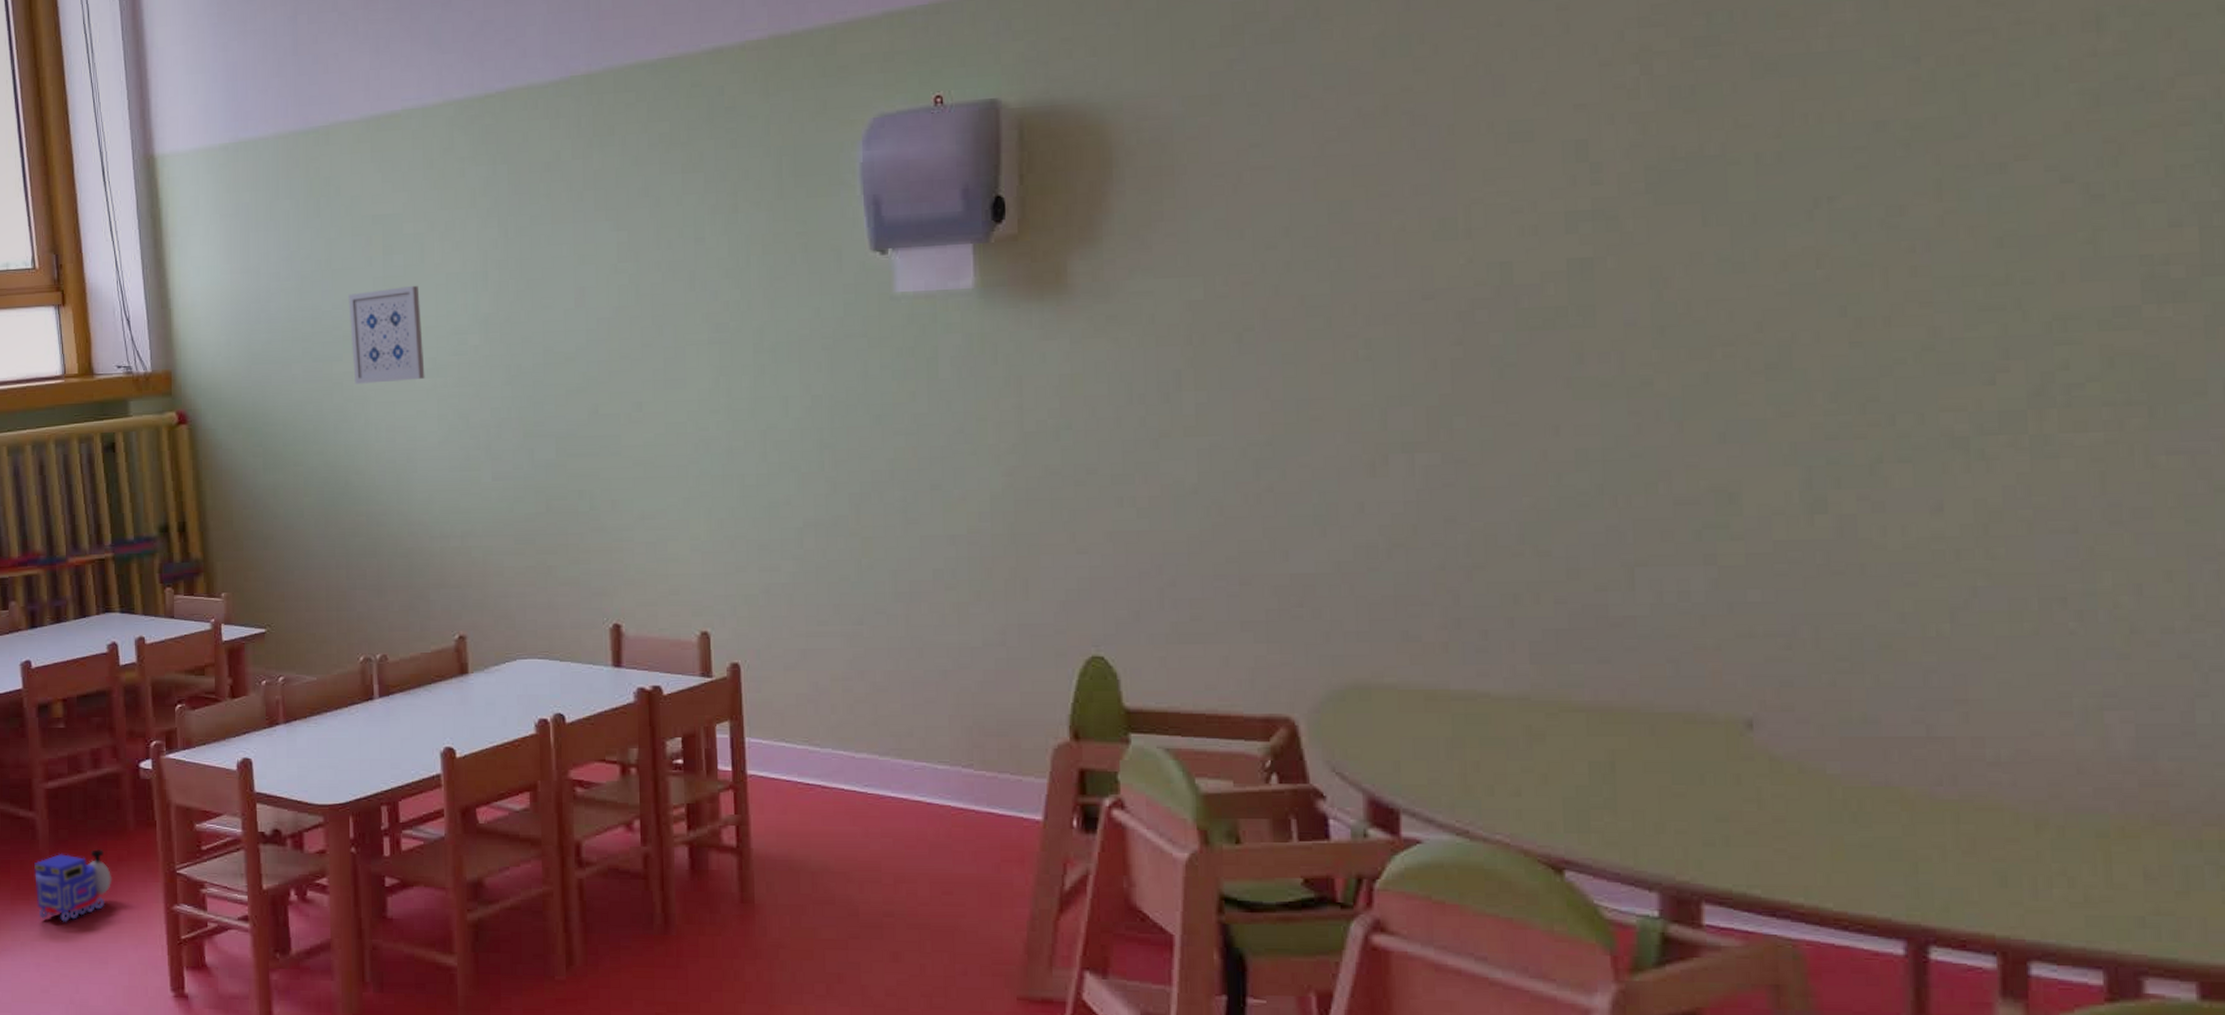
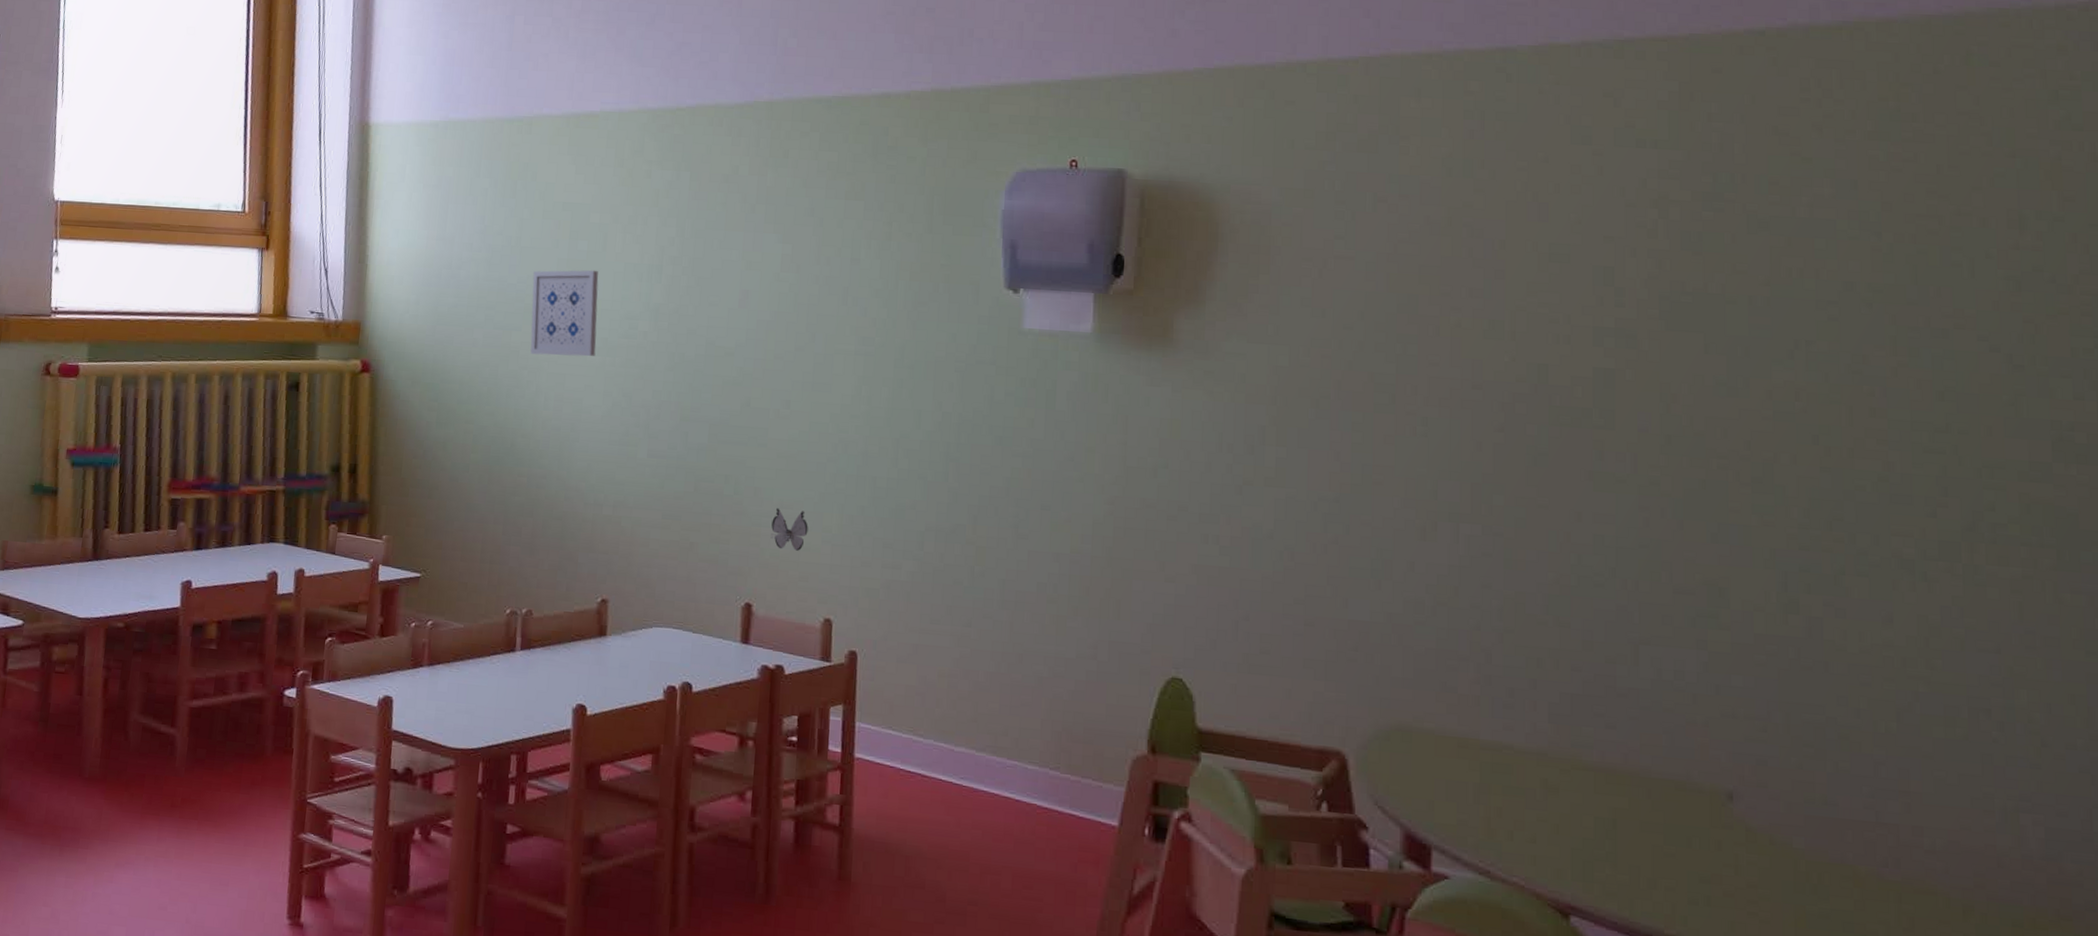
toy train: present [34,849,113,922] -> none [166,771,244,841]
decorative butterfly: none [634,519,674,563] -> present [771,507,808,551]

